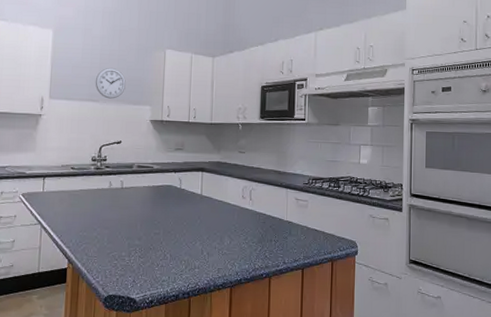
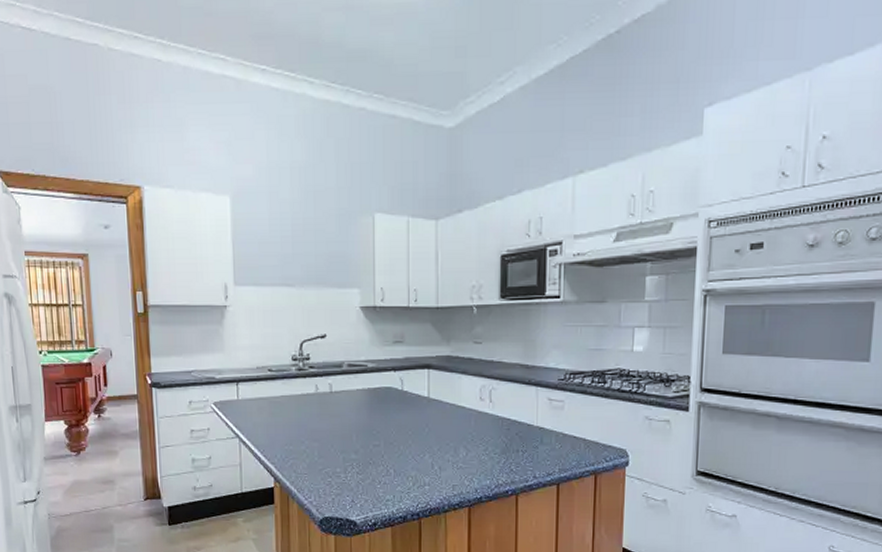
wall clock: present [95,67,126,99] -> none [288,241,326,282]

